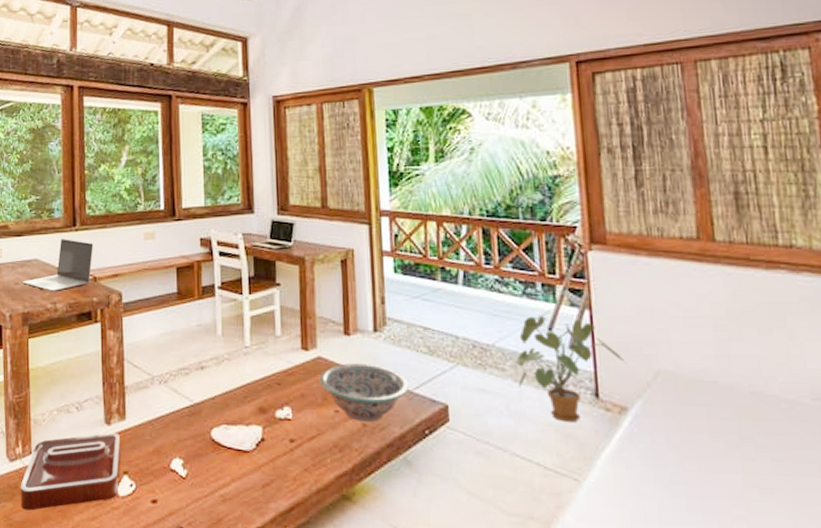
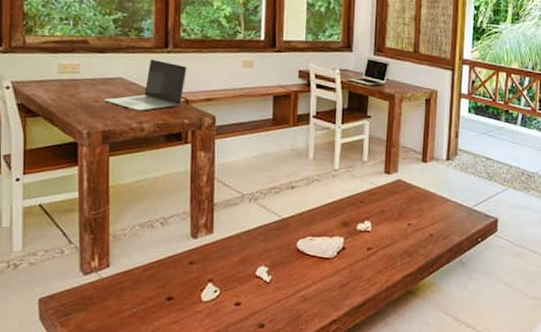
decorative tray: present [20,432,121,511] -> none [95,245,207,319]
decorative bowl: present [319,363,409,422] -> none [397,185,470,232]

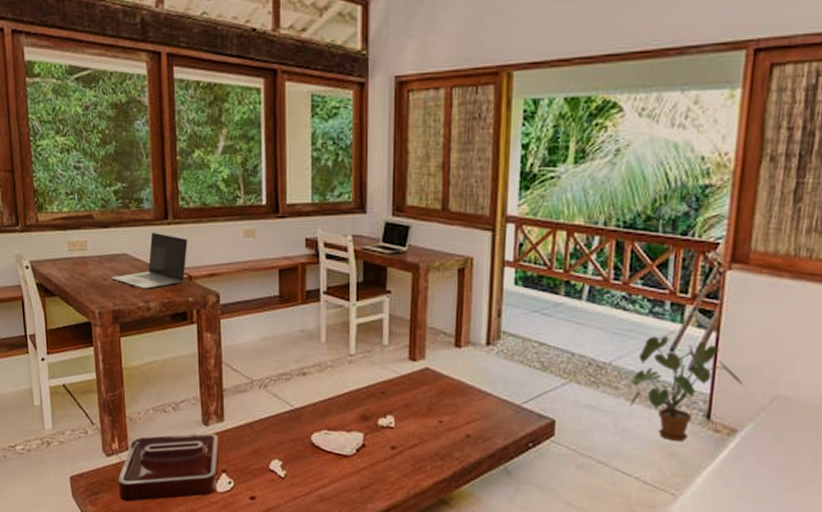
decorative tray: none [95,245,207,319] -> present [118,432,220,502]

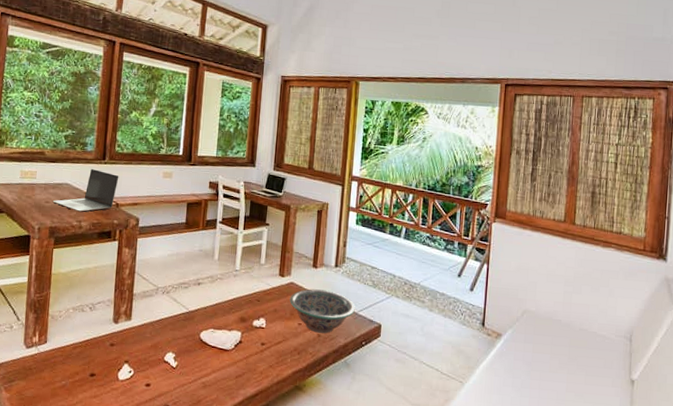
decorative tray: present [118,432,220,502] -> none [33,329,125,388]
decorative bowl: none [425,375,517,433] -> present [289,289,355,334]
house plant: present [629,336,743,441] -> none [431,265,504,342]

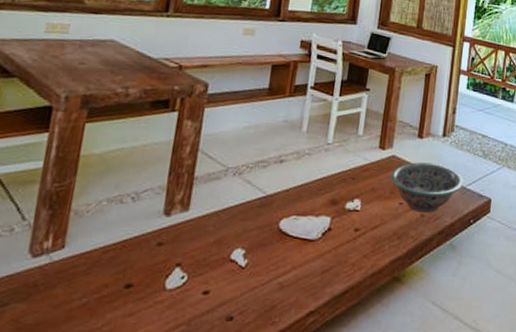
laptop: present [52,169,119,213] -> none [89,23,186,77]

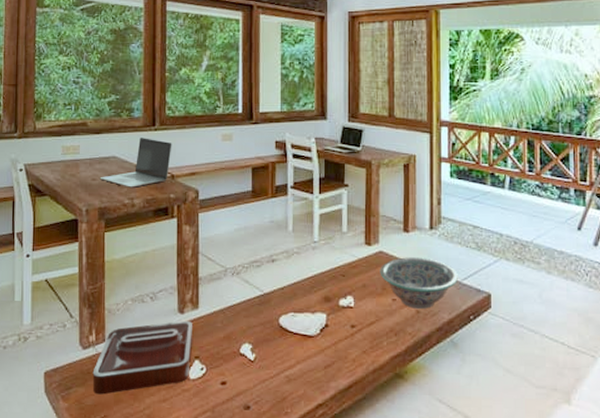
decorative tray: none [38,223,179,311] -> present [92,320,193,395]
laptop: none [89,23,186,77] -> present [100,138,172,189]

